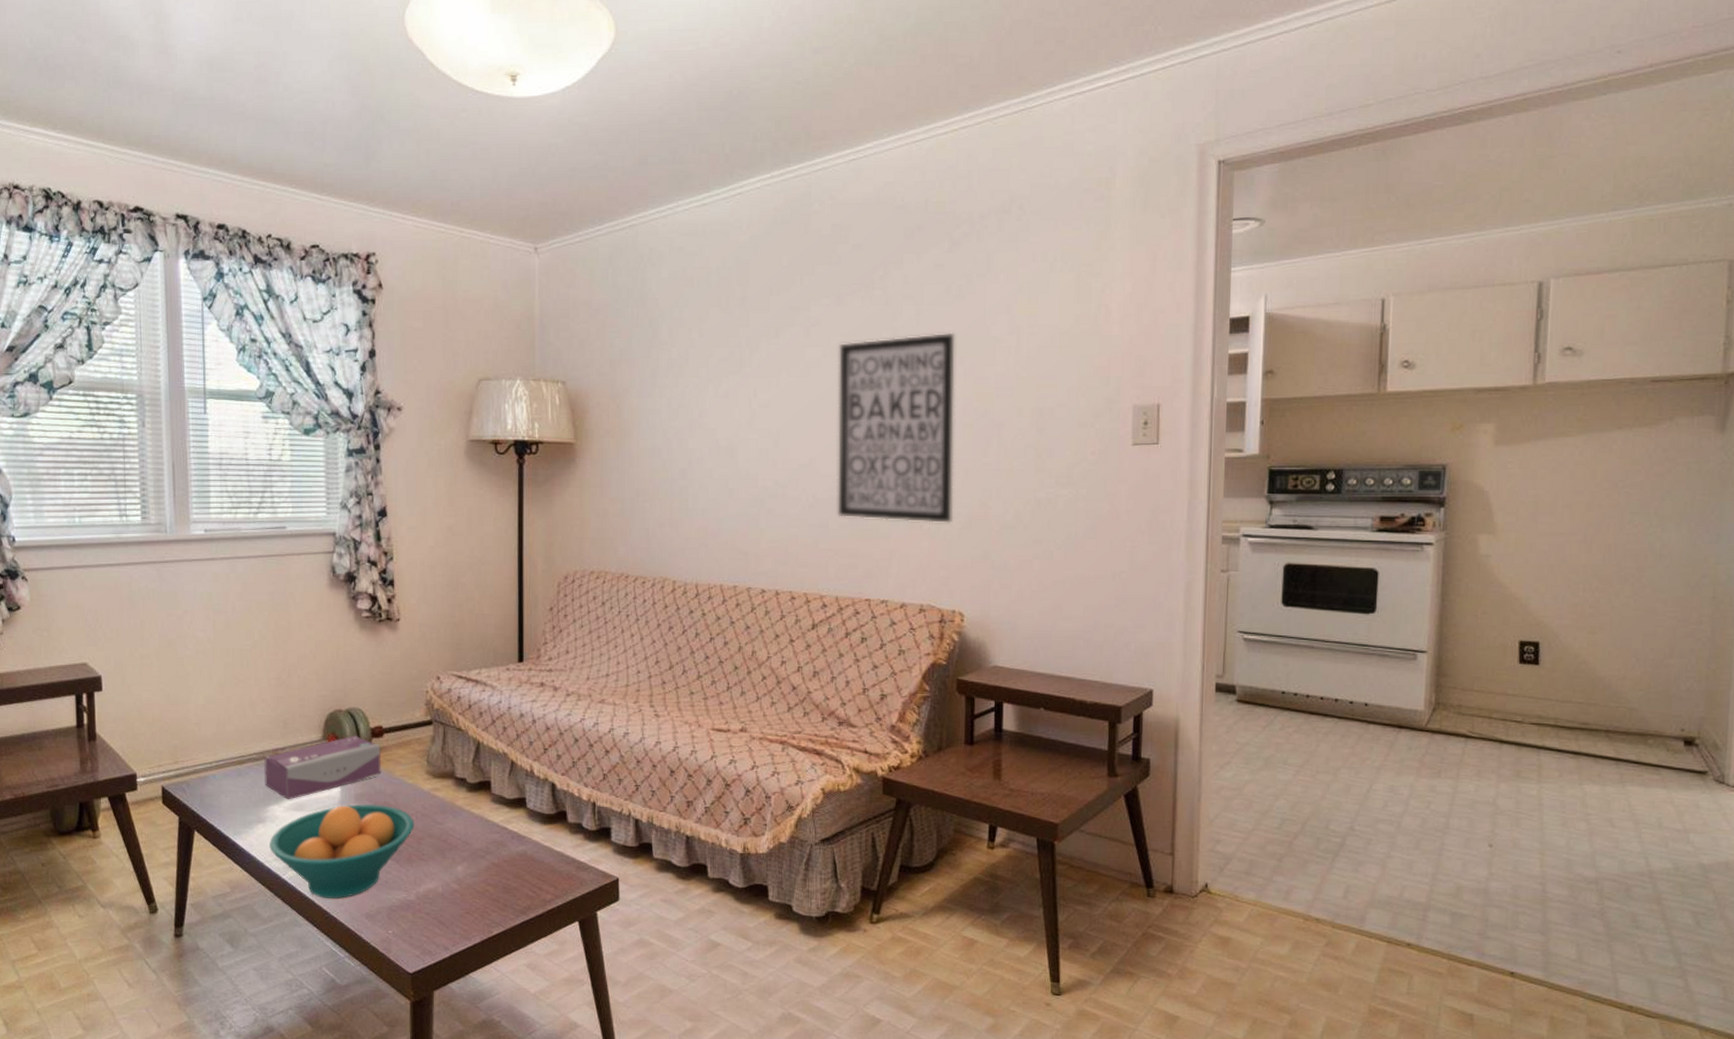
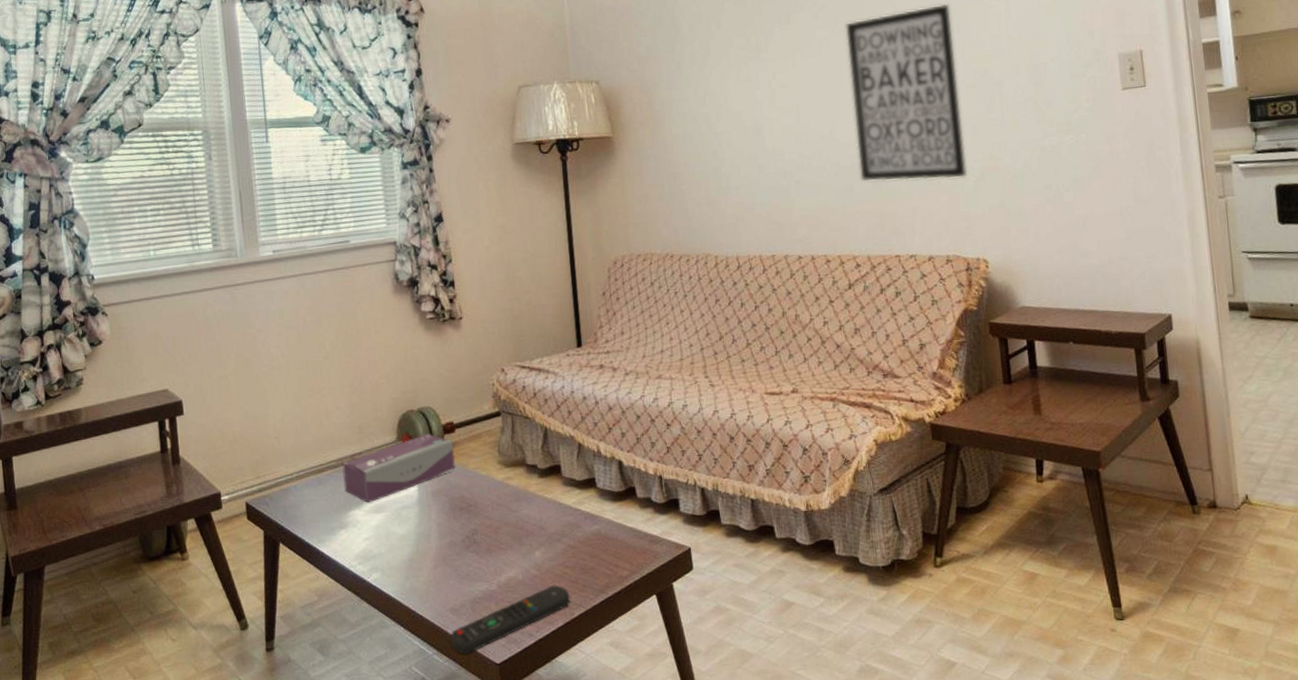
fruit bowl: present [269,803,415,898] -> none [353,498,491,597]
remote control: none [363,901,490,960] -> present [450,585,570,654]

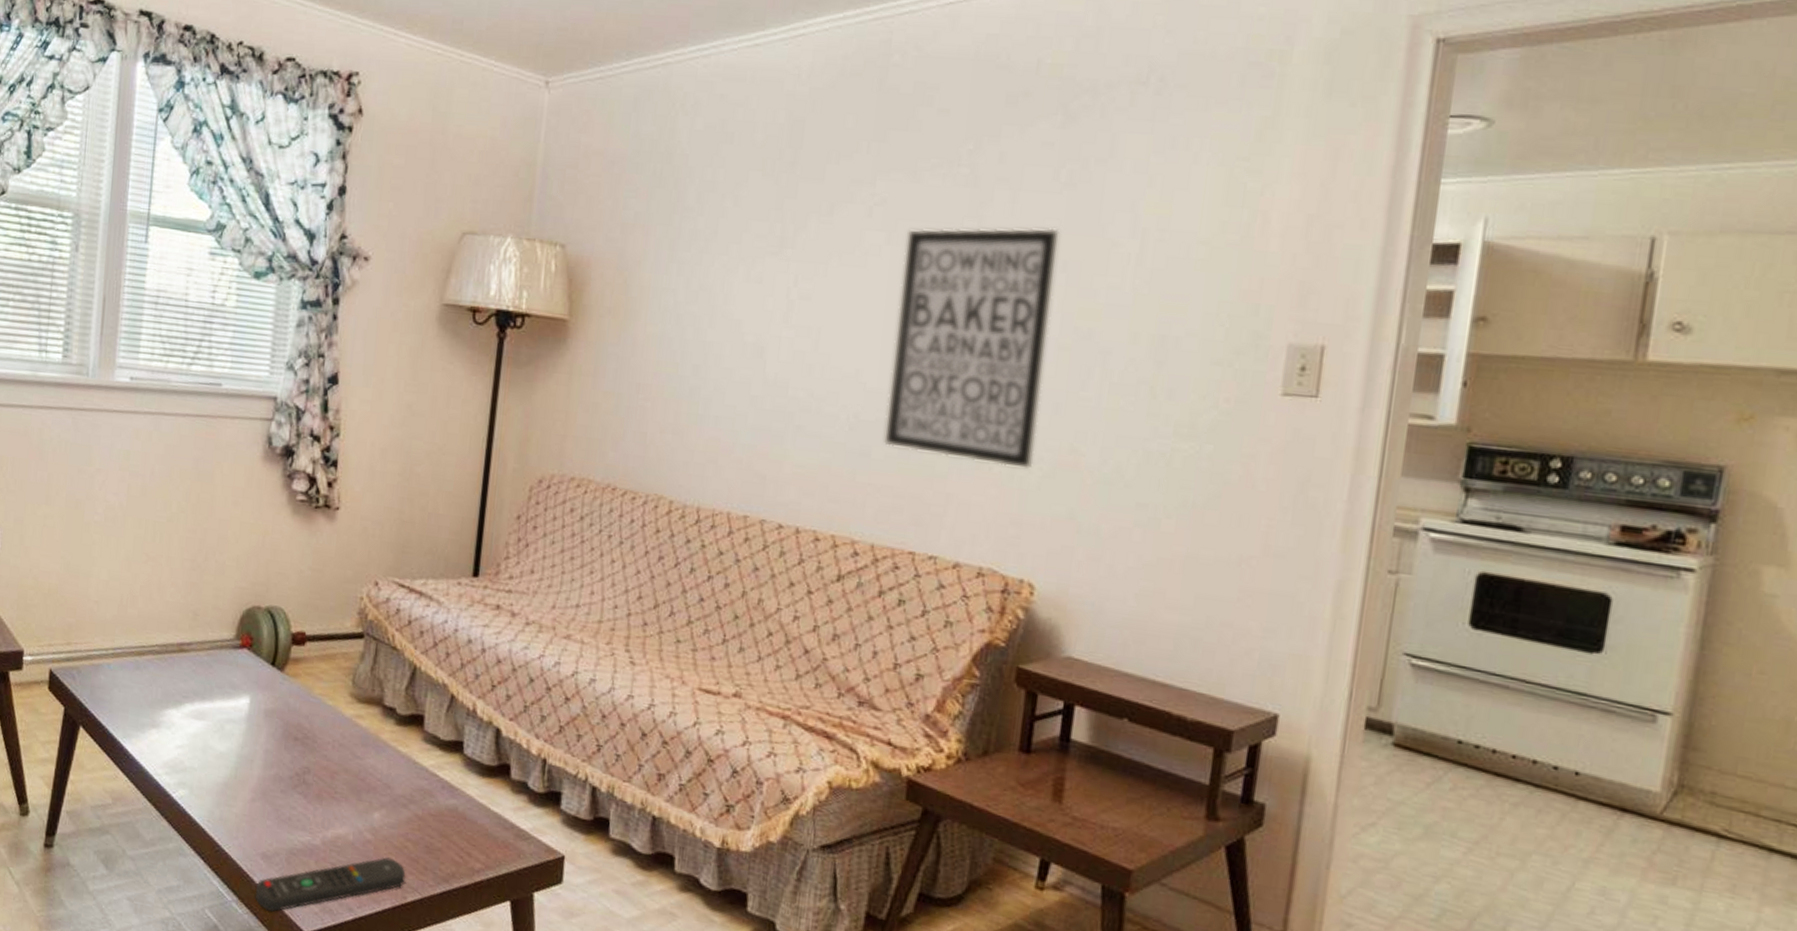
tissue box: present [342,433,455,503] -> none [164,639,301,705]

